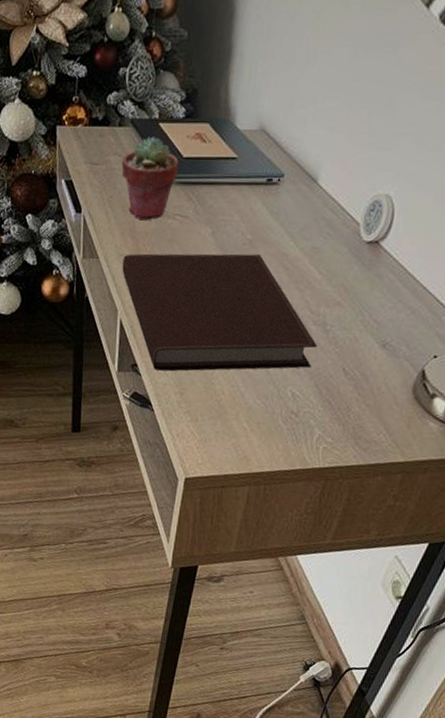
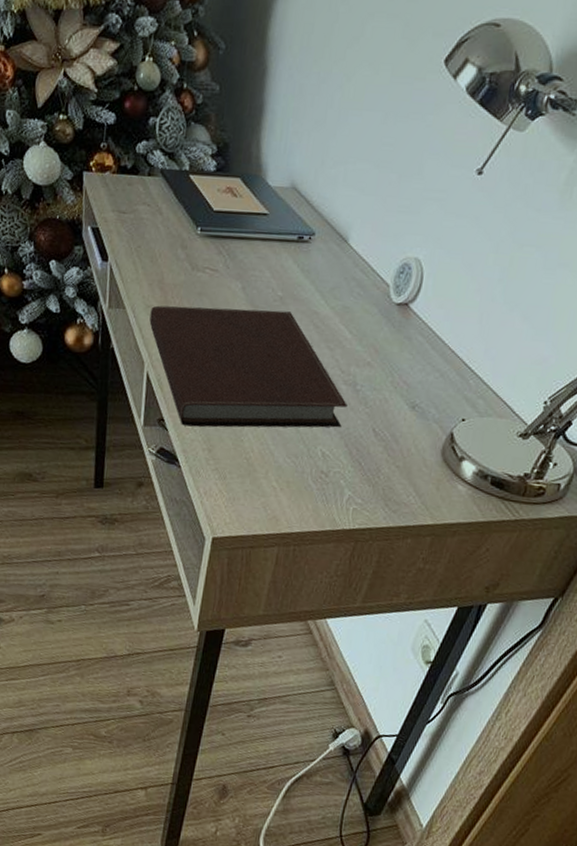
potted succulent: present [121,136,179,220] -> none [150,188,209,272]

